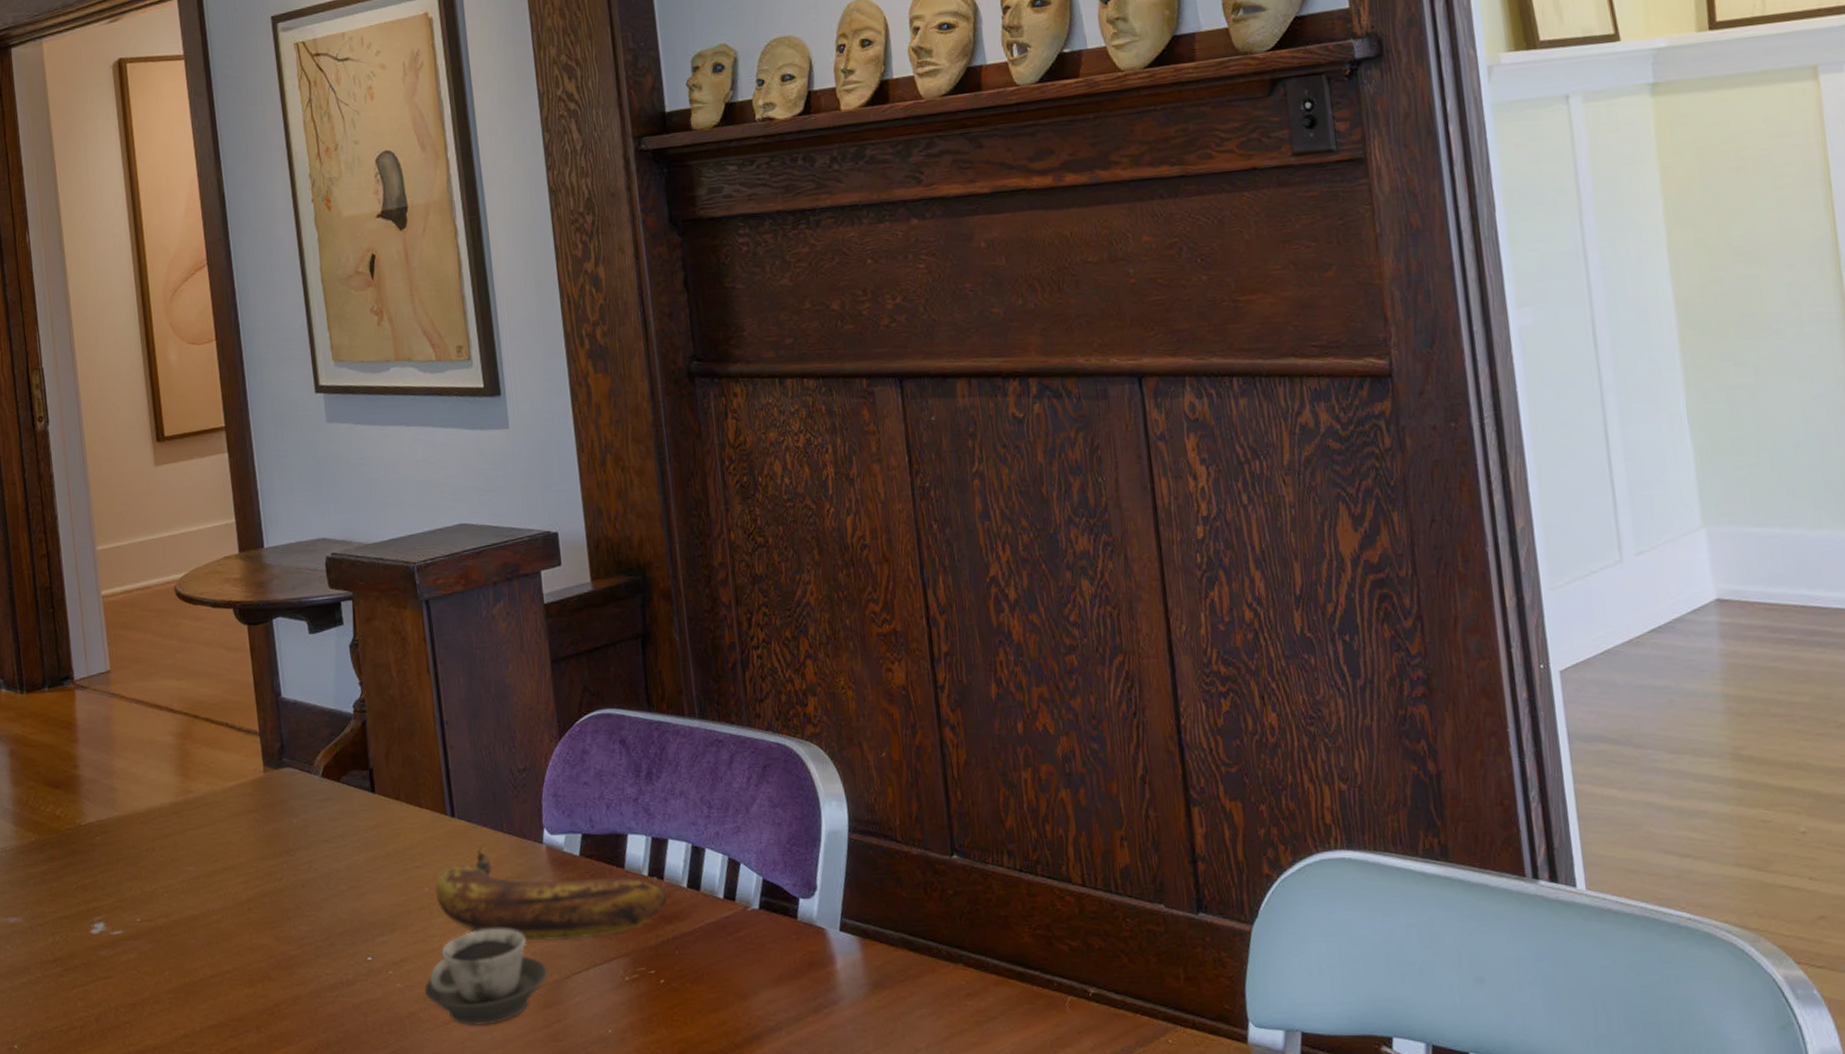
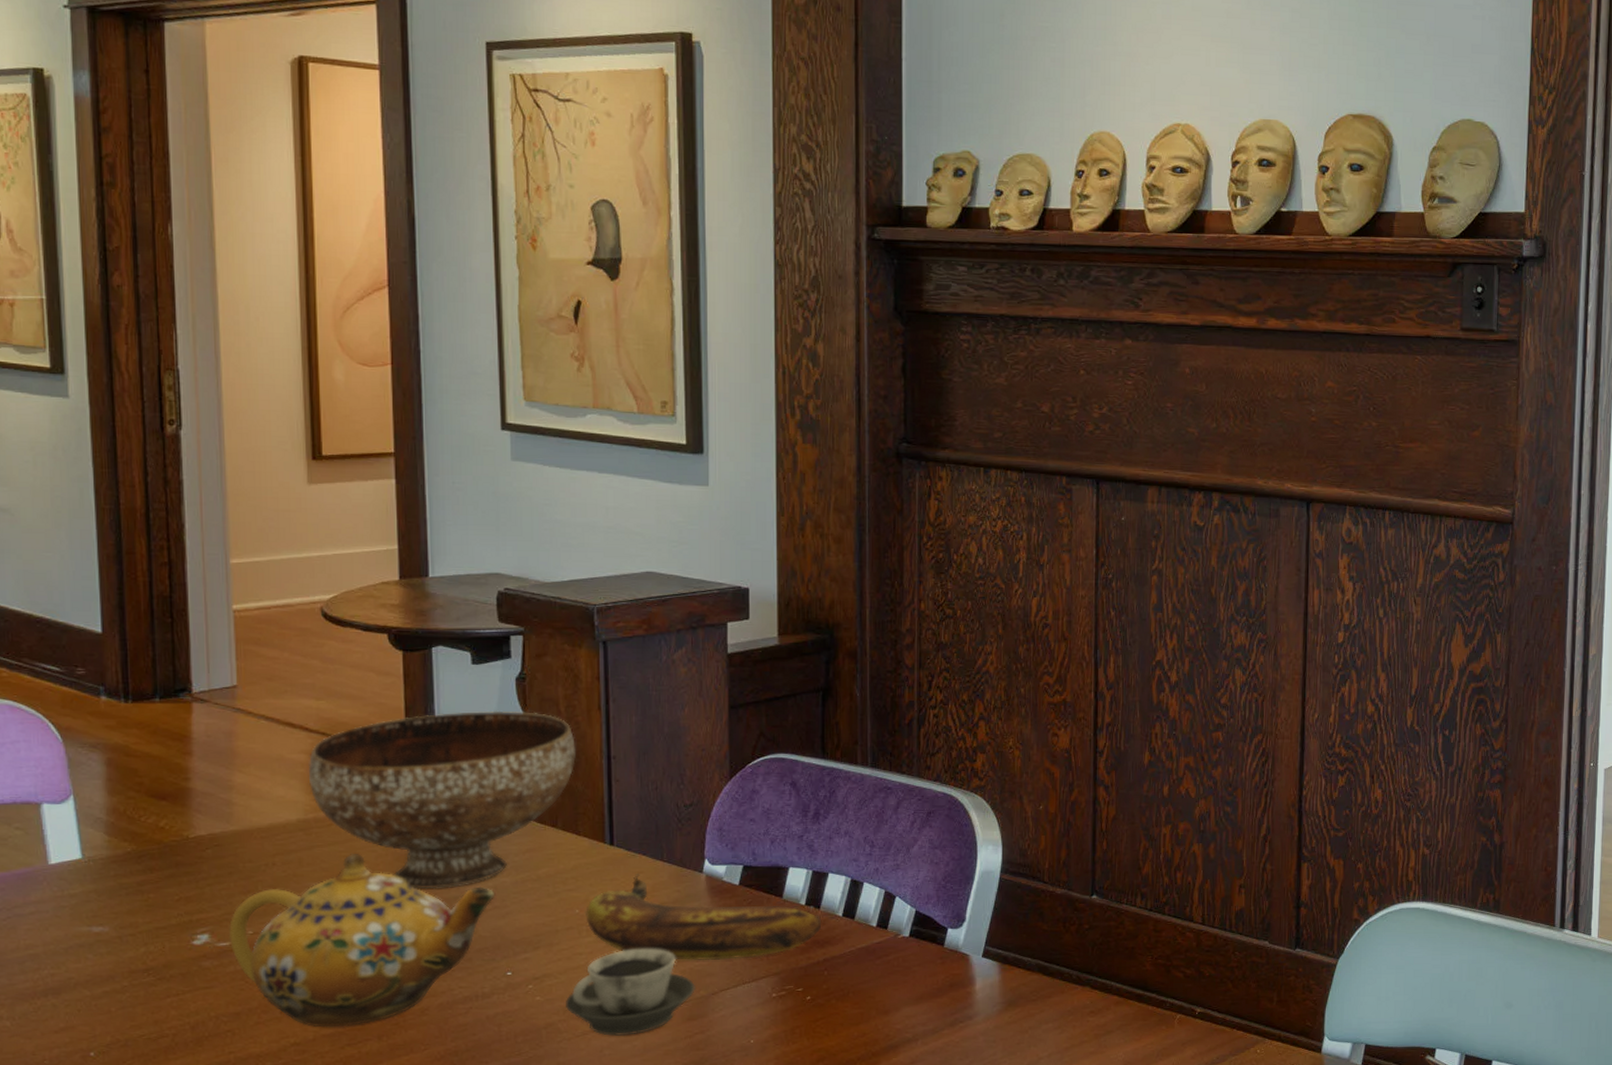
teapot: none [120,835,350,1018] -> present [228,853,495,1028]
bowl: none [175,679,411,871] -> present [309,710,576,890]

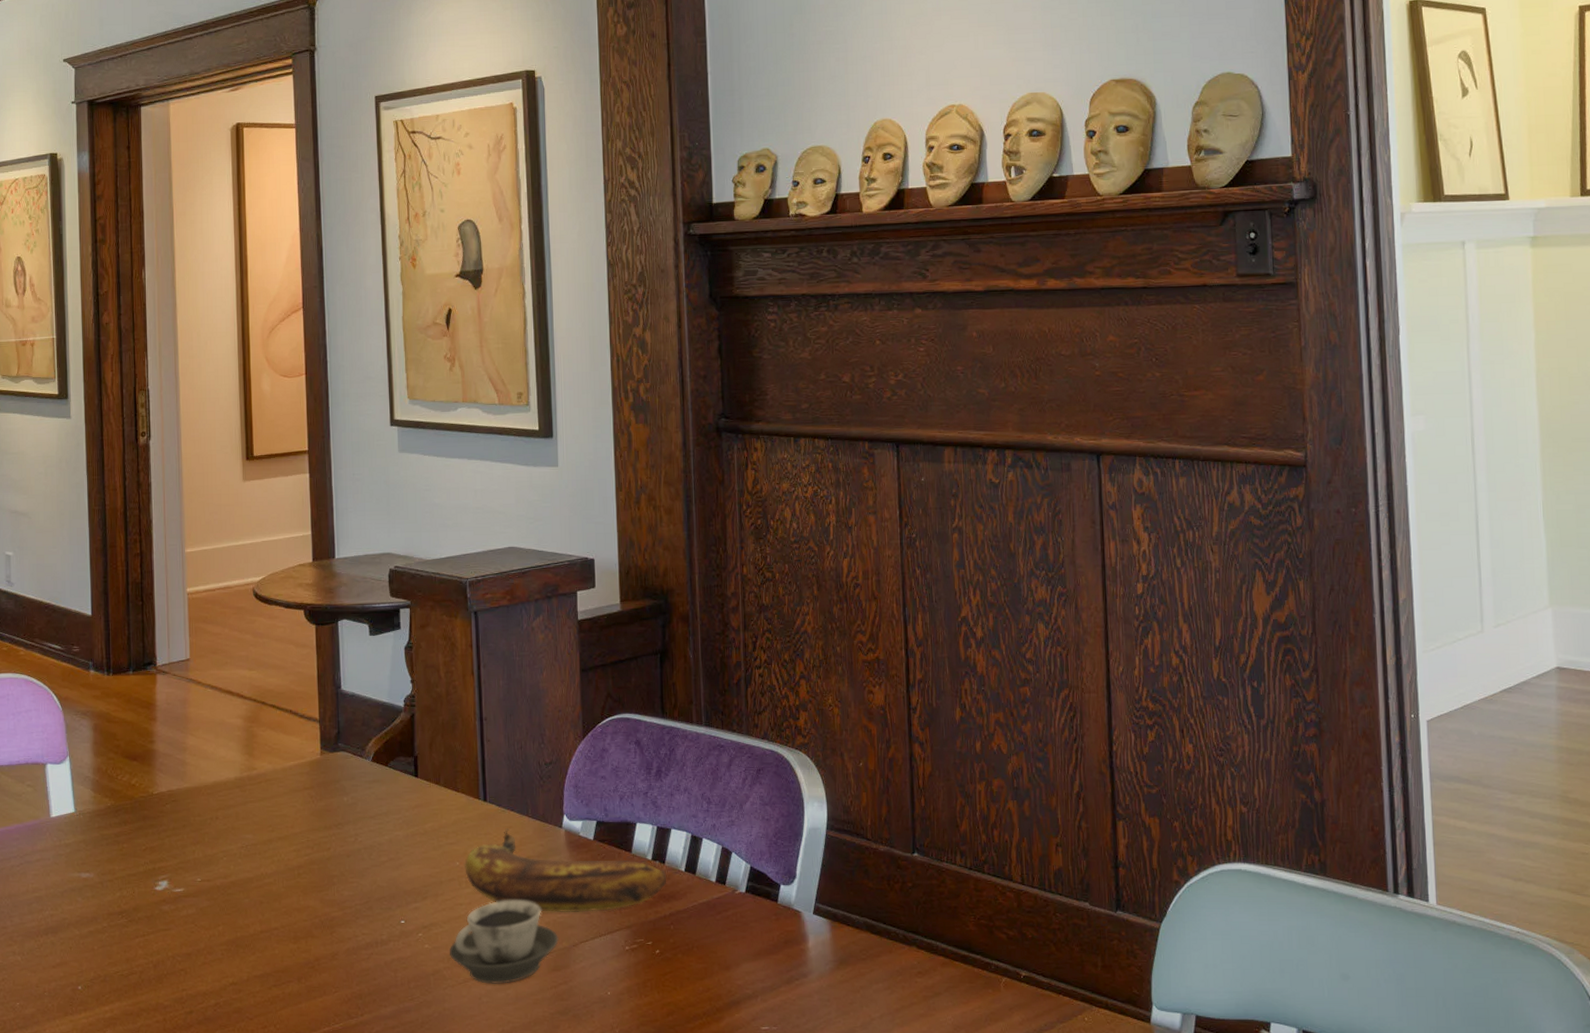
teapot: present [228,853,495,1028] -> none [182,808,391,969]
bowl: present [309,710,576,890] -> none [244,677,454,842]

